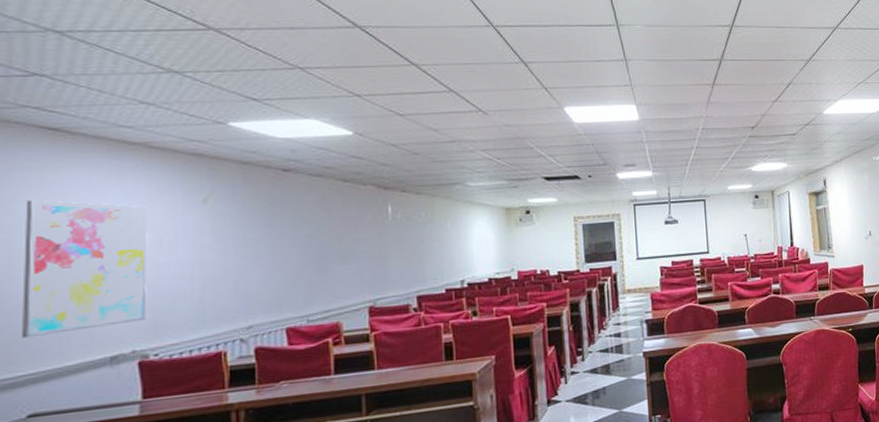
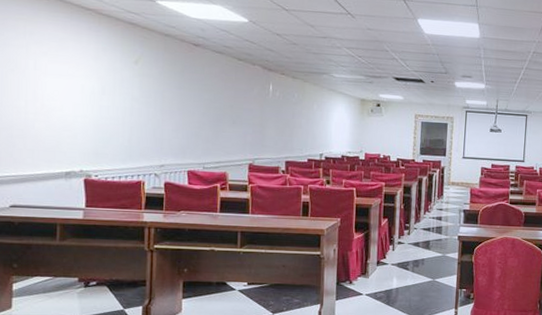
wall art: present [22,199,148,339] -> none [9,44,96,149]

